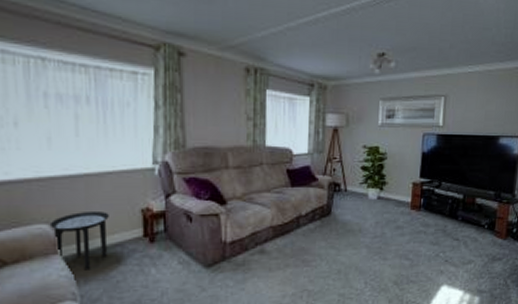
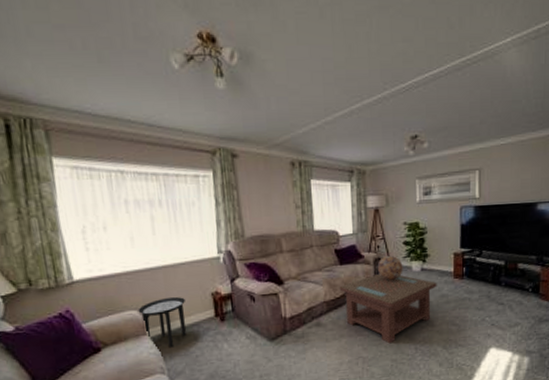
coffee table: none [288,199,393,277] -> present [339,273,437,344]
decorative globe: none [331,180,359,207] -> present [377,255,403,280]

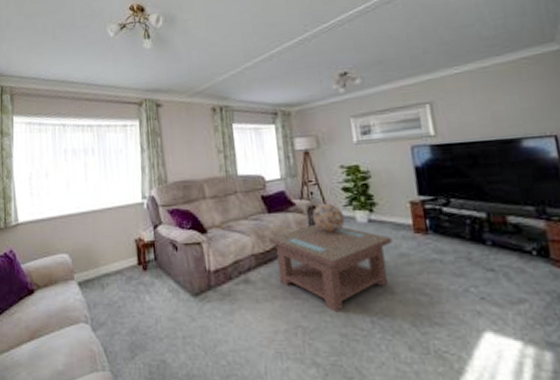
side table: present [138,297,186,348] -> none [68,242,112,295]

